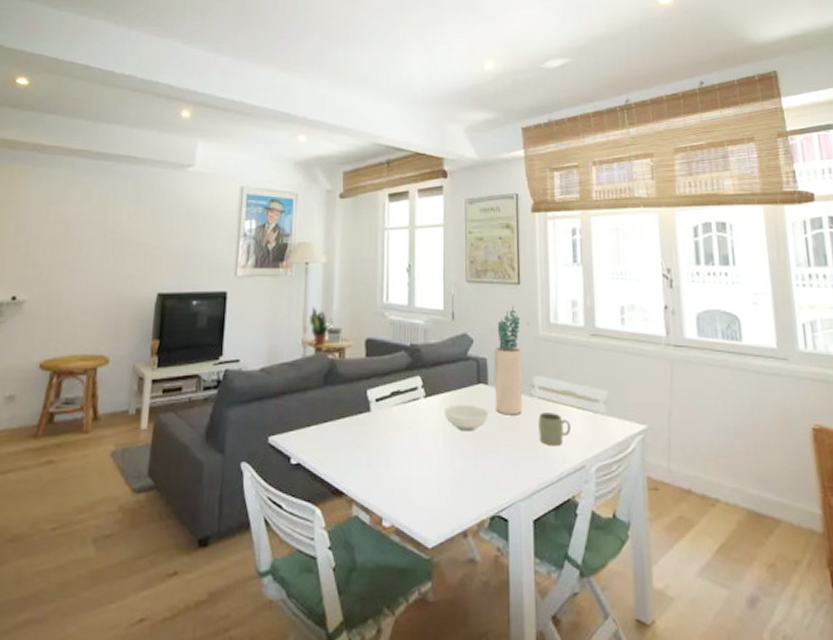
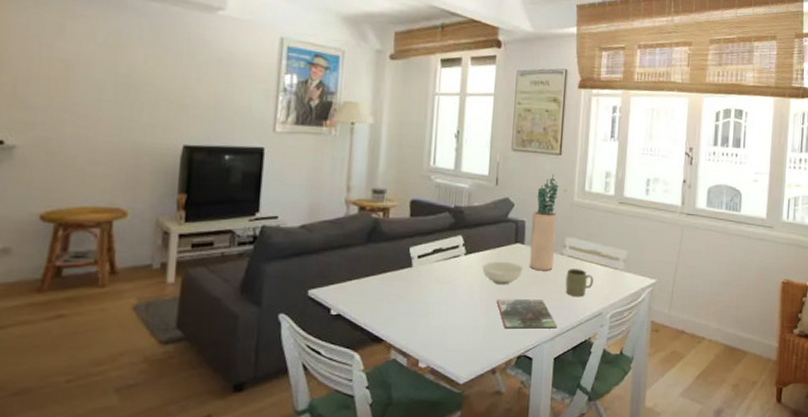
potted plant: present [309,306,333,346] -> none [353,166,379,206]
magazine: none [462,447,534,484] -> present [496,298,558,329]

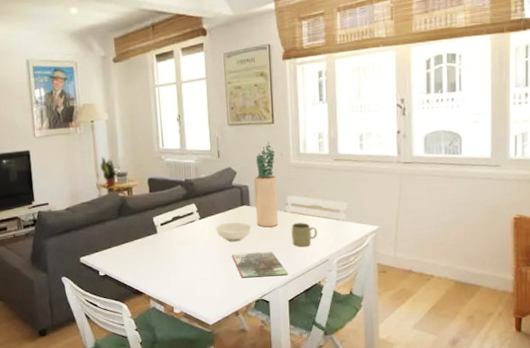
potted plant: none [353,166,379,206] -> present [100,156,120,188]

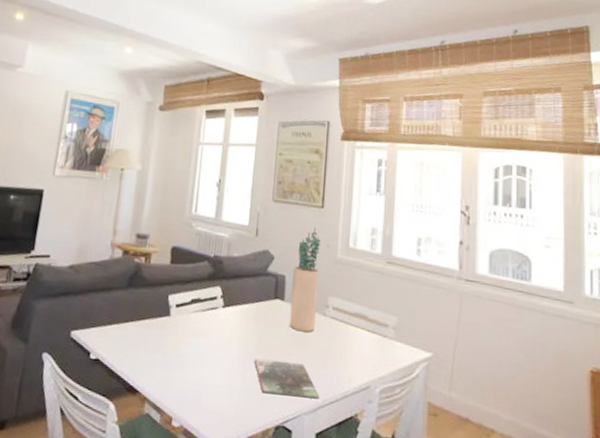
potted plant: present [100,156,120,188] -> none [119,210,143,250]
bowl: present [216,222,252,242] -> none [240,317,283,344]
mug: present [291,222,317,247] -> none [328,332,359,365]

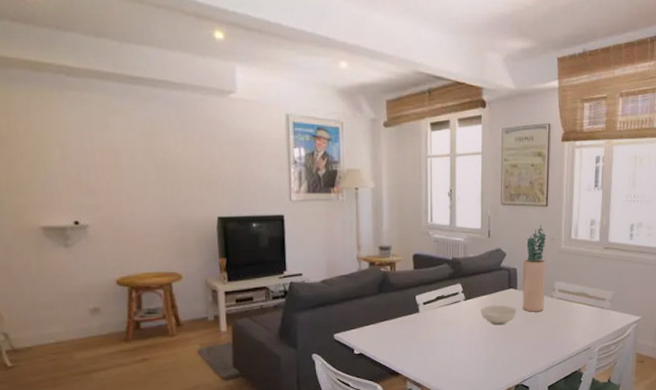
bowl: none [240,317,283,344] -> present [481,305,517,325]
magazine: present [254,358,320,399] -> none [494,336,551,363]

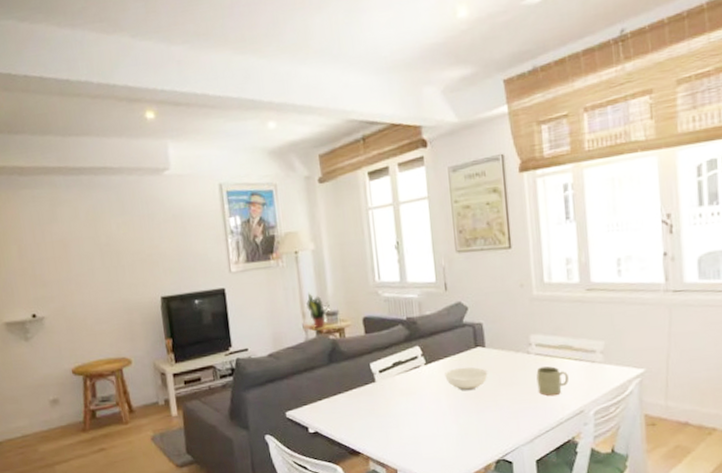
potted plant: none [362,227,384,261] -> present [306,292,330,329]
vase: present [522,224,547,312] -> none [488,269,520,373]
mug: none [556,309,581,333] -> present [536,366,569,396]

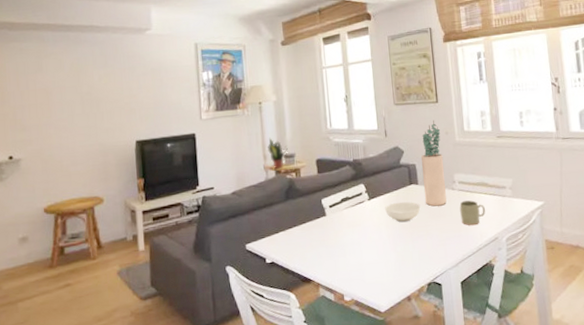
vase: none [488,269,520,373] -> present [420,120,447,207]

